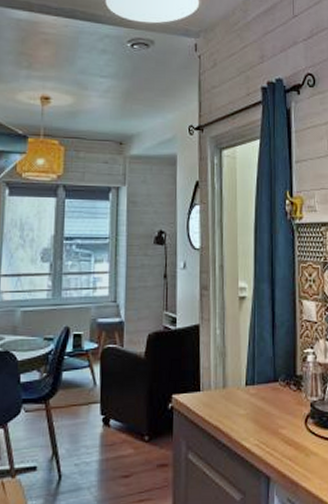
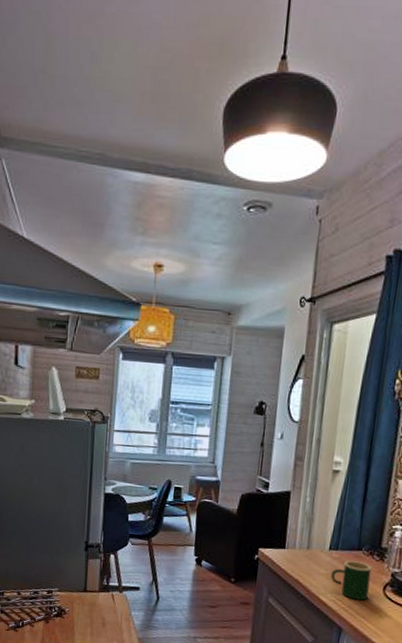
mug: none [251,395,291,440] -> present [330,560,372,601]

